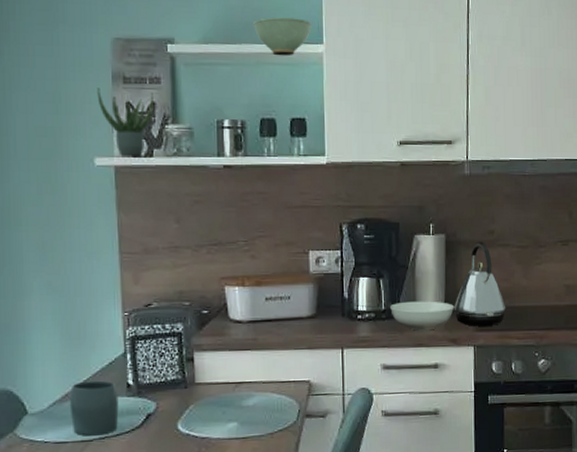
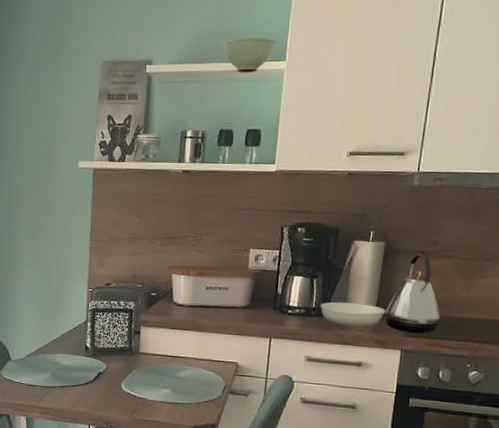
mug: present [69,380,119,436] -> none [41,340,78,384]
potted plant: present [97,88,154,158] -> none [86,103,130,162]

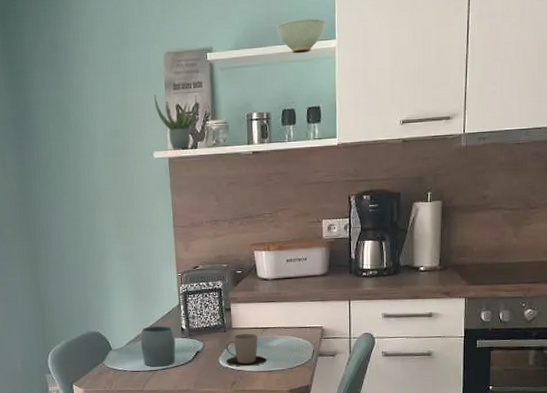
mug: none [41,340,78,384] -> present [140,325,176,367]
potted plant: none [86,103,130,162] -> present [154,95,197,150]
cup: none [128,359,173,396] -> present [225,333,267,367]
bowl: present [320,301,386,331] -> none [391,259,449,285]
kettle: present [384,251,441,333] -> none [447,206,496,281]

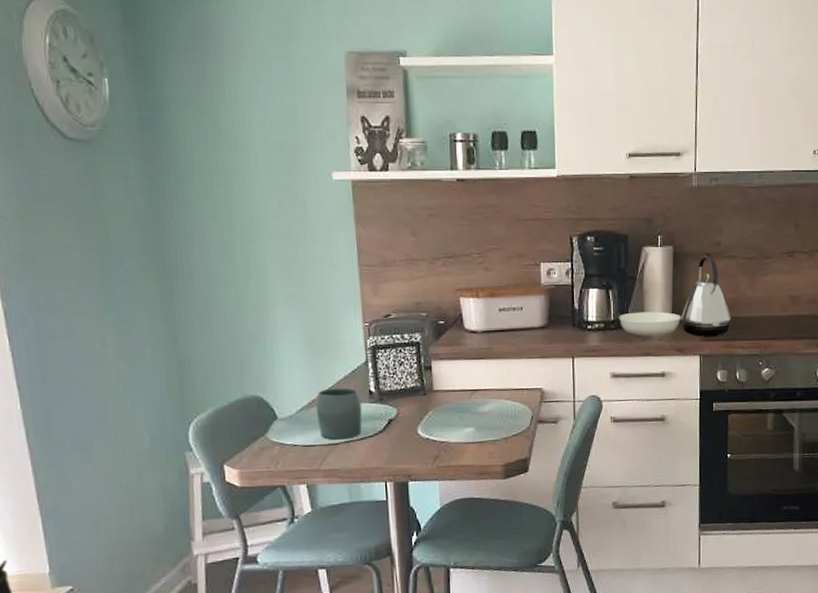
potted plant: present [154,95,197,150] -> none [333,102,388,172]
cup: present [225,333,267,367] -> none [424,397,477,437]
bowl: present [275,18,327,54] -> none [483,28,542,68]
bowl: none [391,259,449,285] -> present [619,311,682,341]
kettle: none [447,206,496,281] -> present [680,253,732,336]

